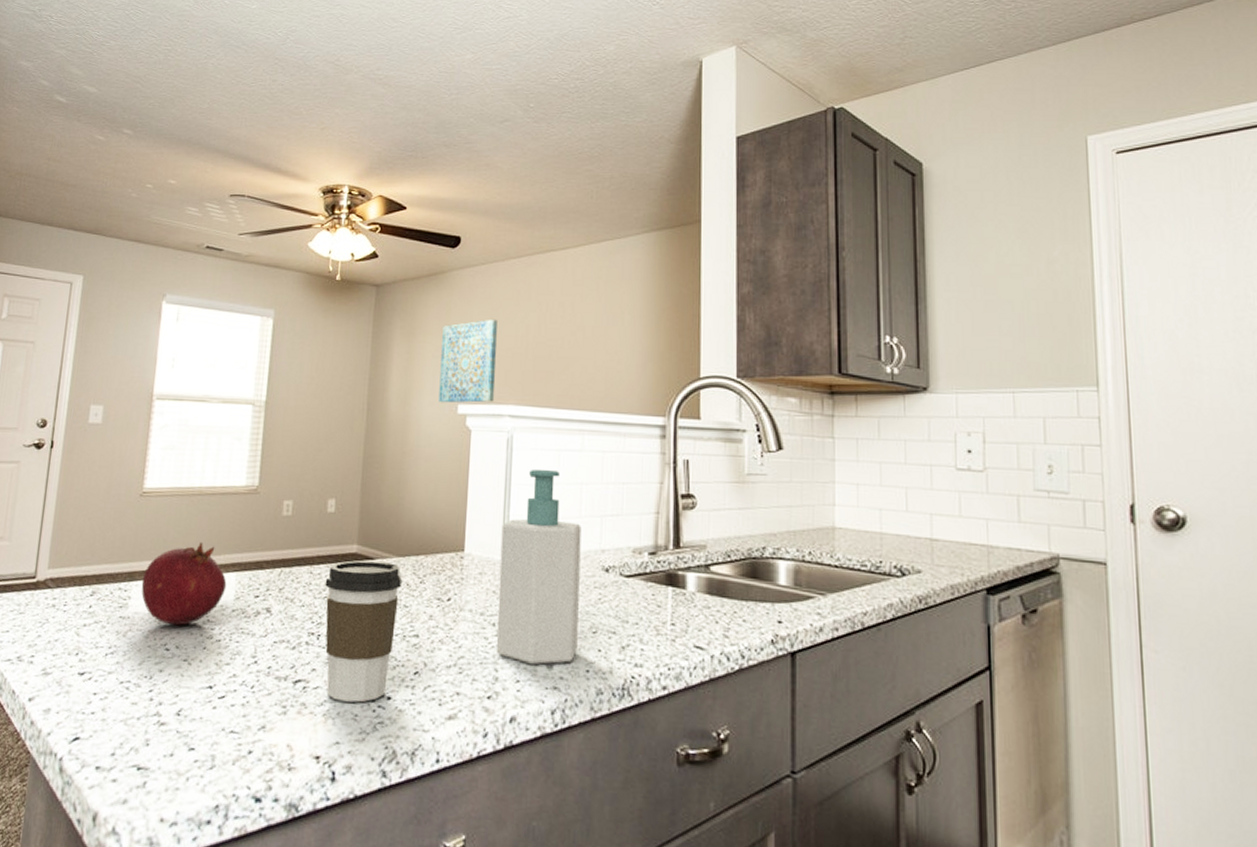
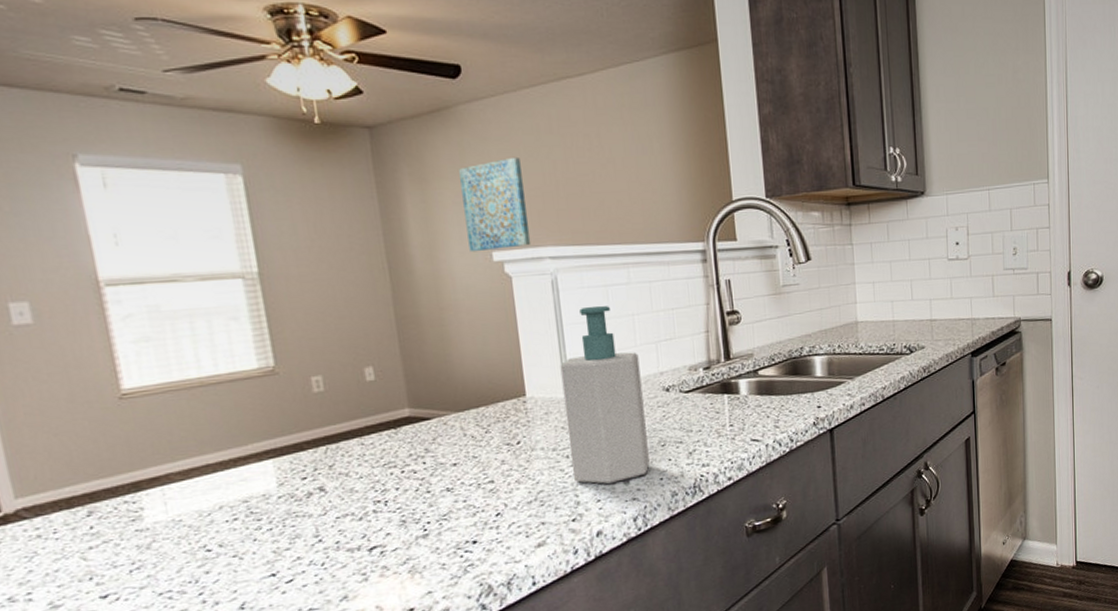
fruit: present [141,542,227,626] -> none [152,436,265,527]
coffee cup: present [325,560,402,703] -> none [380,419,470,556]

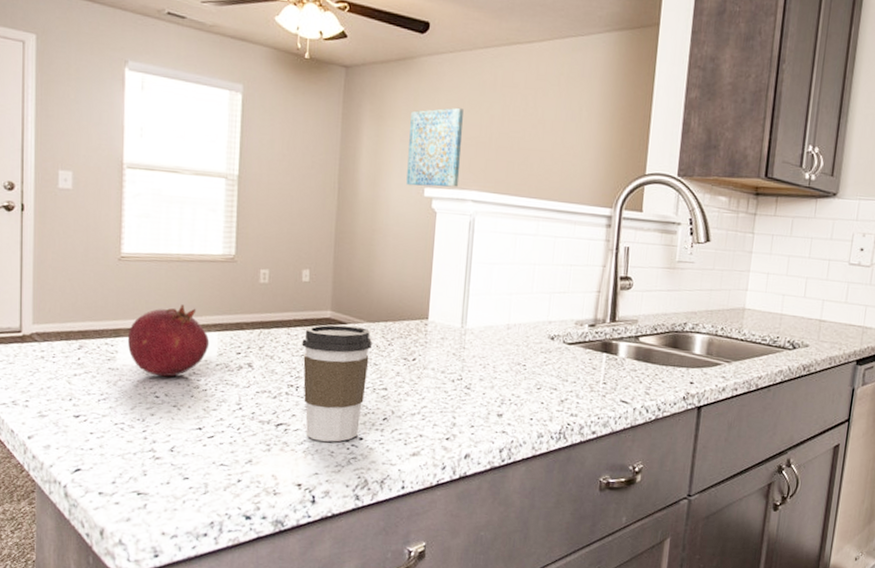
fruit: none [152,436,265,527] -> present [127,304,210,377]
coffee cup: none [380,419,470,556] -> present [301,324,372,442]
soap bottle: present [560,305,650,485] -> none [455,249,533,414]

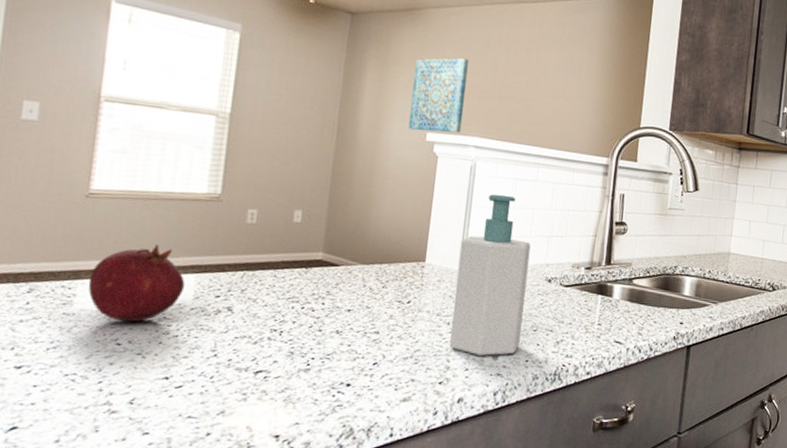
coffee cup: present [301,324,372,442] -> none [287,266,365,389]
soap bottle: none [455,249,533,414] -> present [450,194,531,357]

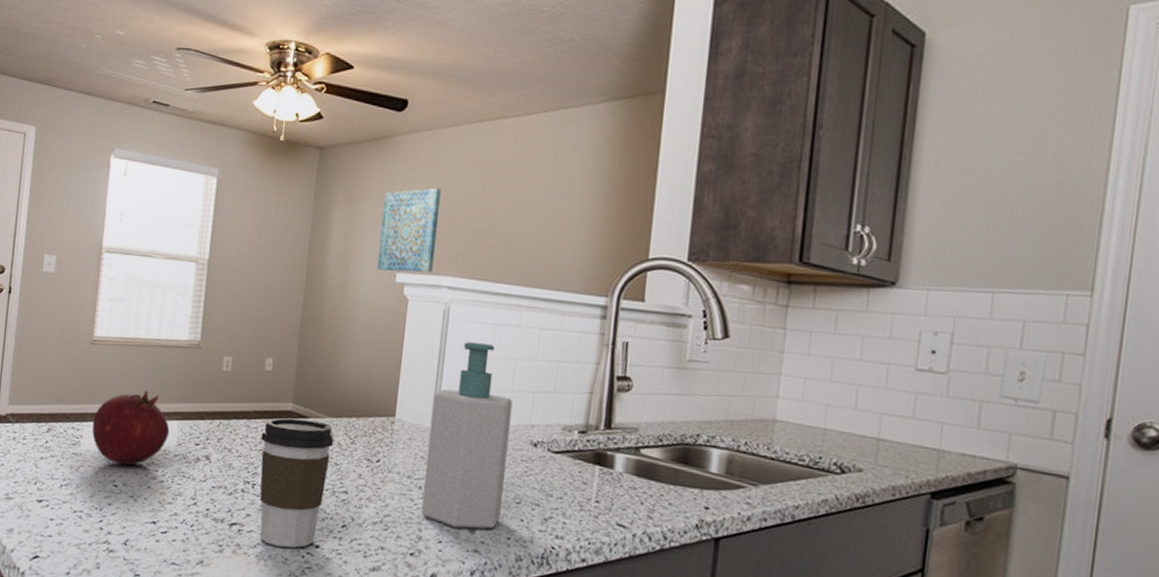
coffee cup: none [287,266,365,389] -> present [259,417,334,548]

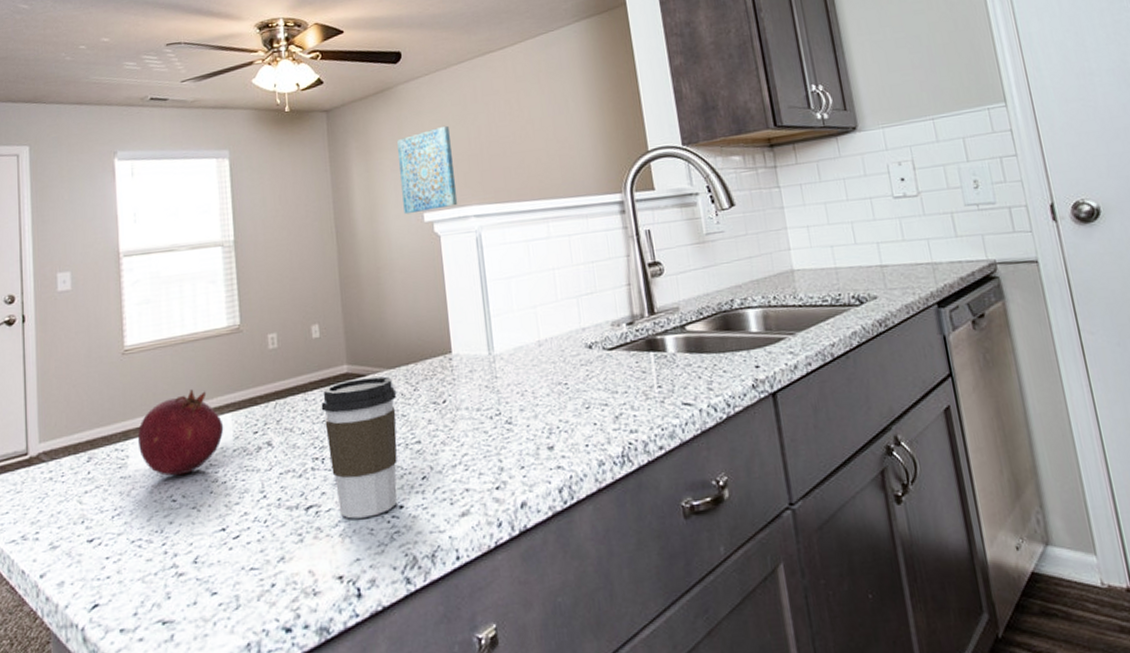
soap bottle: present [422,341,513,529] -> none [484,260,574,450]

